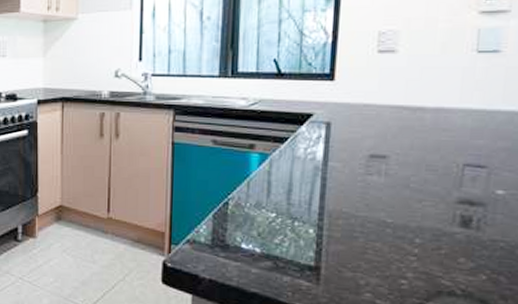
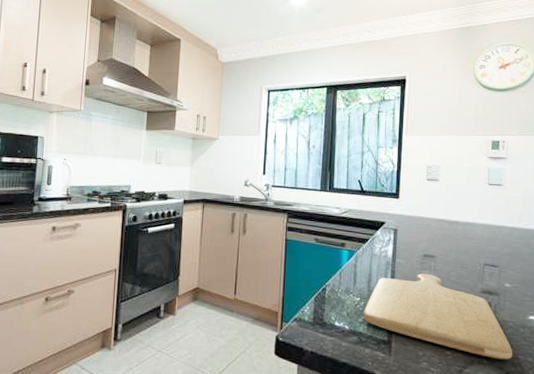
chopping board: none [279,179,503,291] -> present [362,273,513,360]

